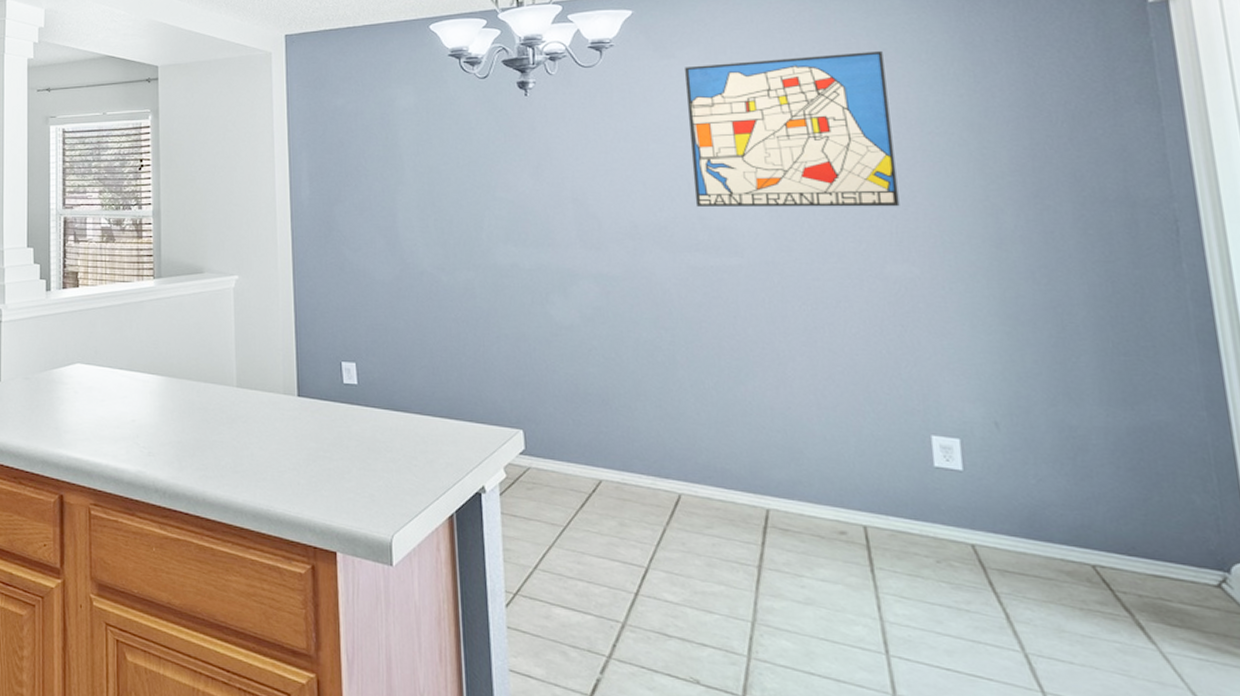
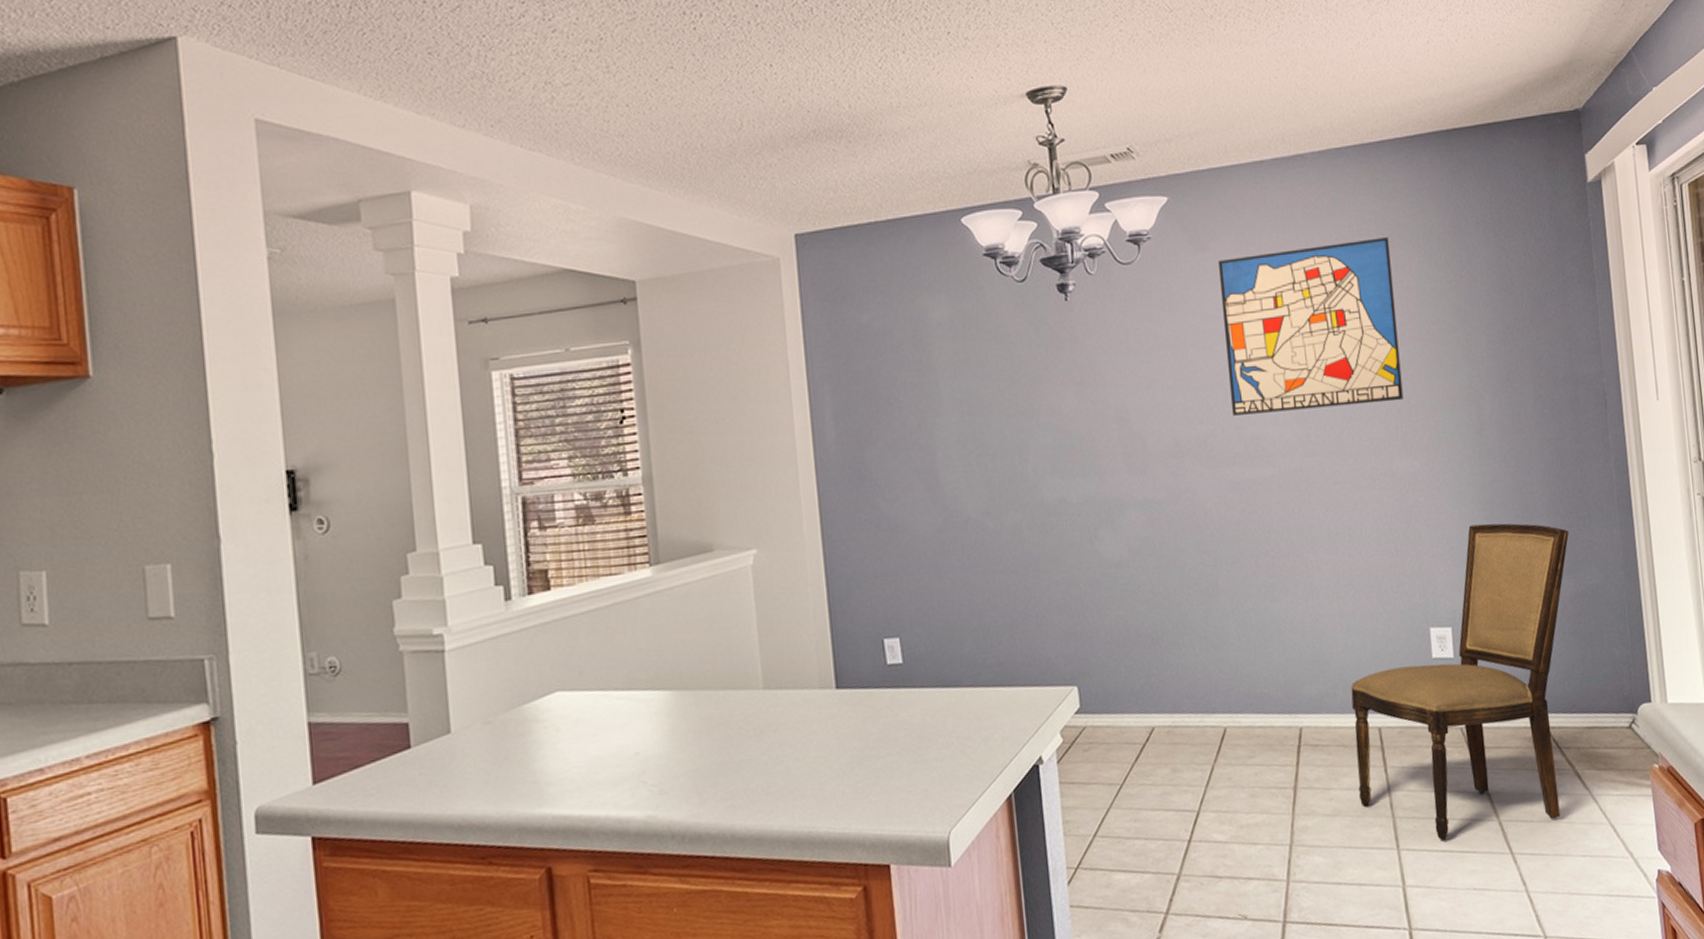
dining chair: none [829,338,1125,667] -> present [1350,523,1570,840]

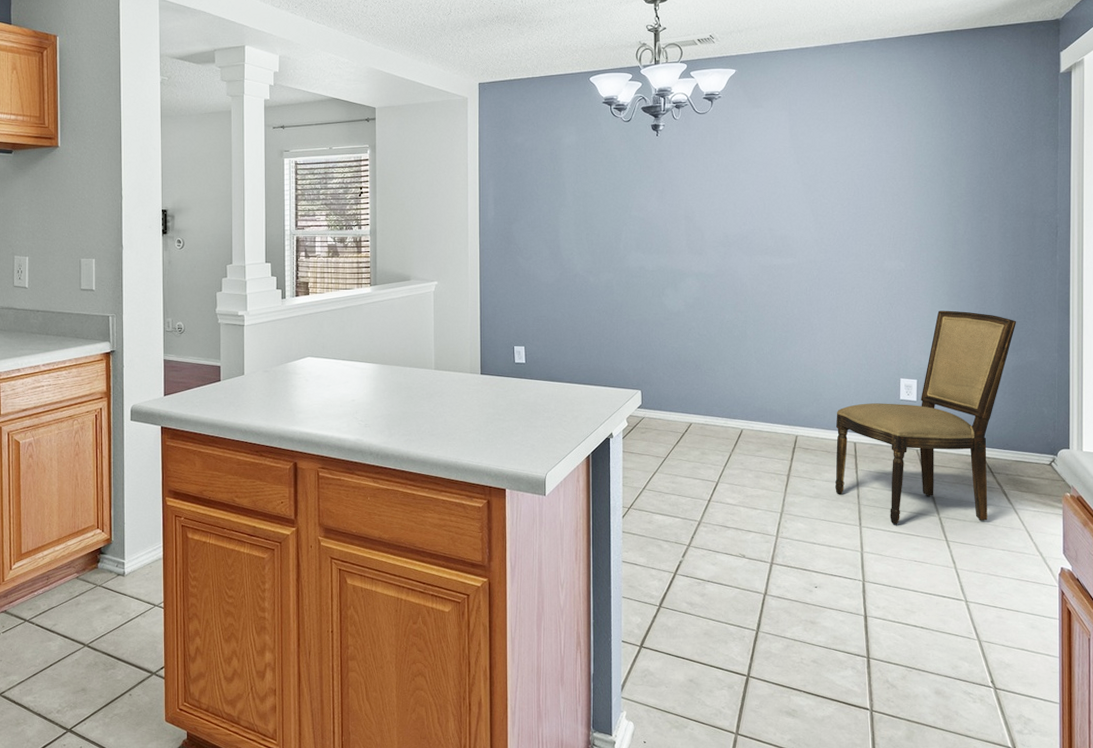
wall art: present [1219,237,1404,416] -> none [767,105,897,221]

